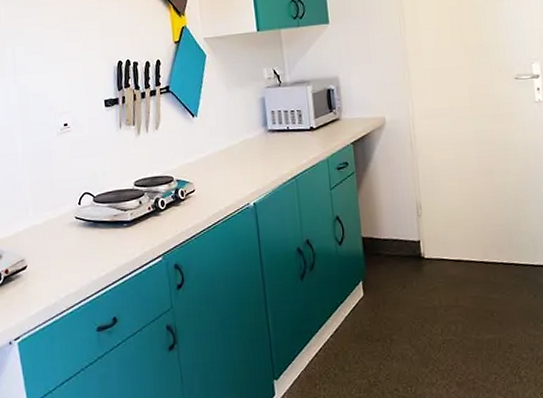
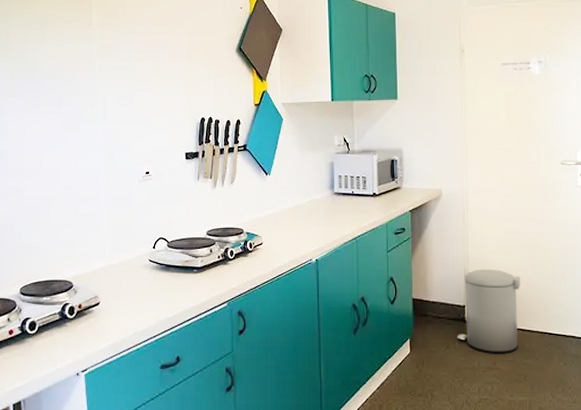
pedal bin: none [413,199,482,291] -> present [457,269,521,354]

